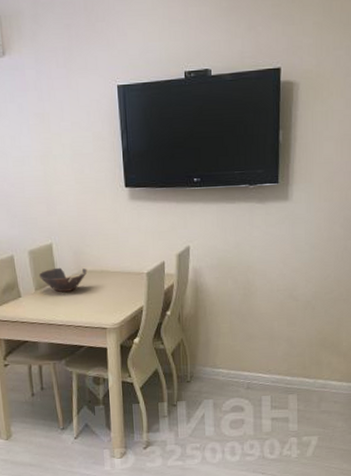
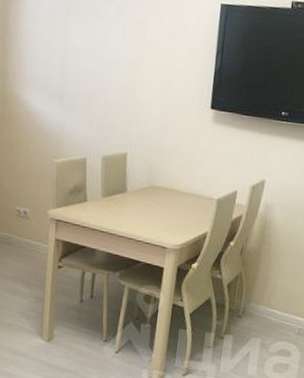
bowl: present [38,267,88,293] -> none [108,178,158,205]

